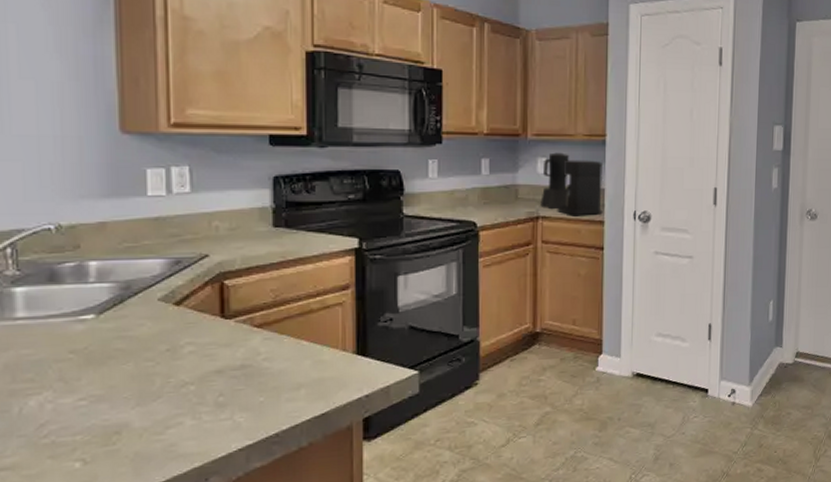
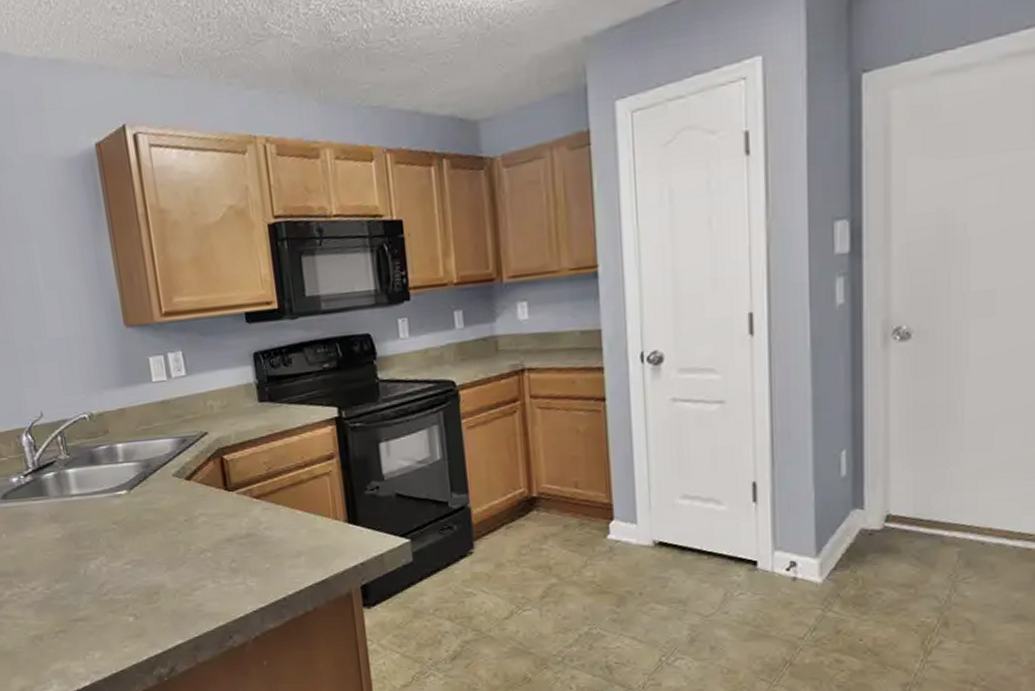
blender: present [540,152,569,210] -> none [524,293,558,360]
coffee maker: present [557,159,603,216] -> none [545,297,600,365]

